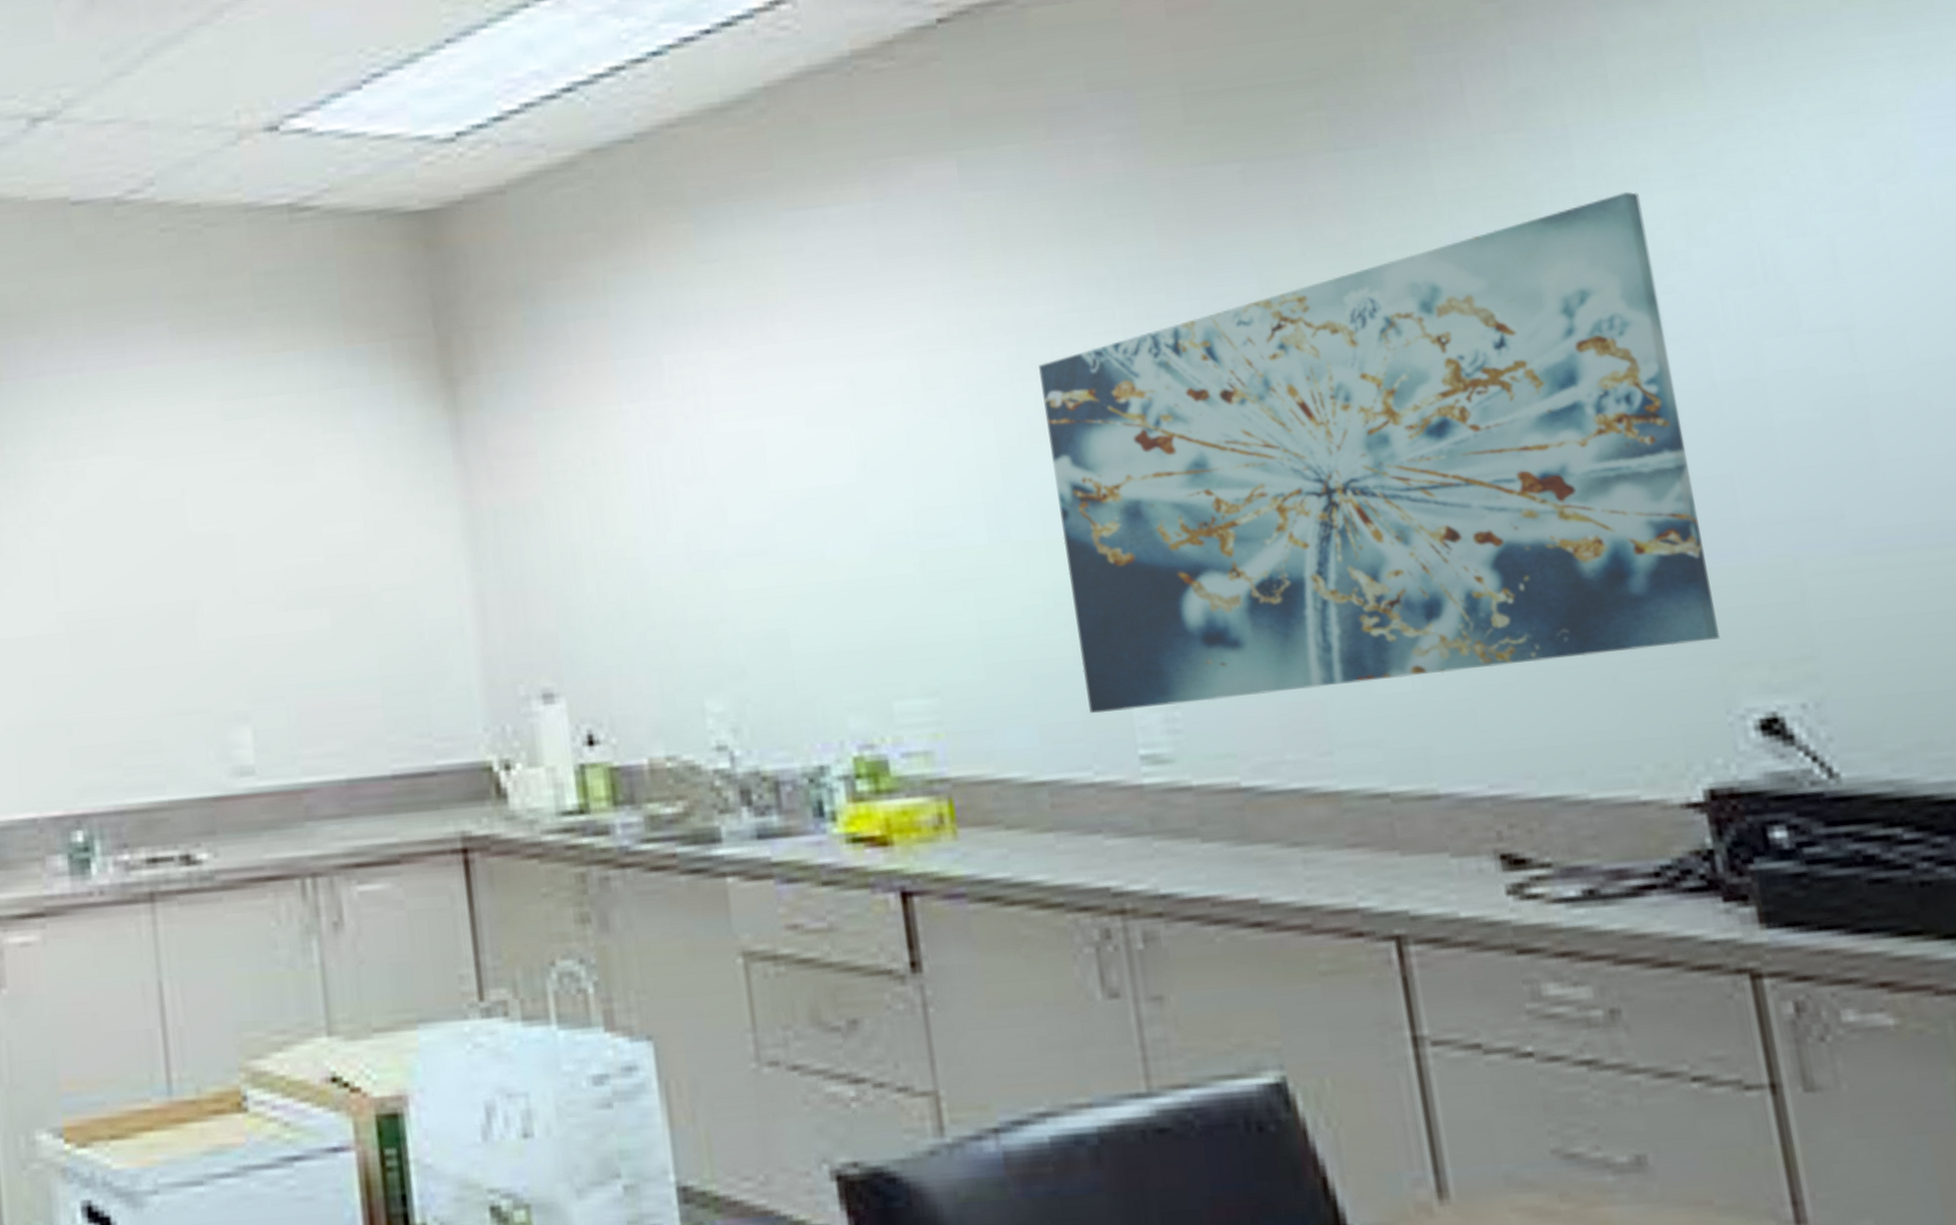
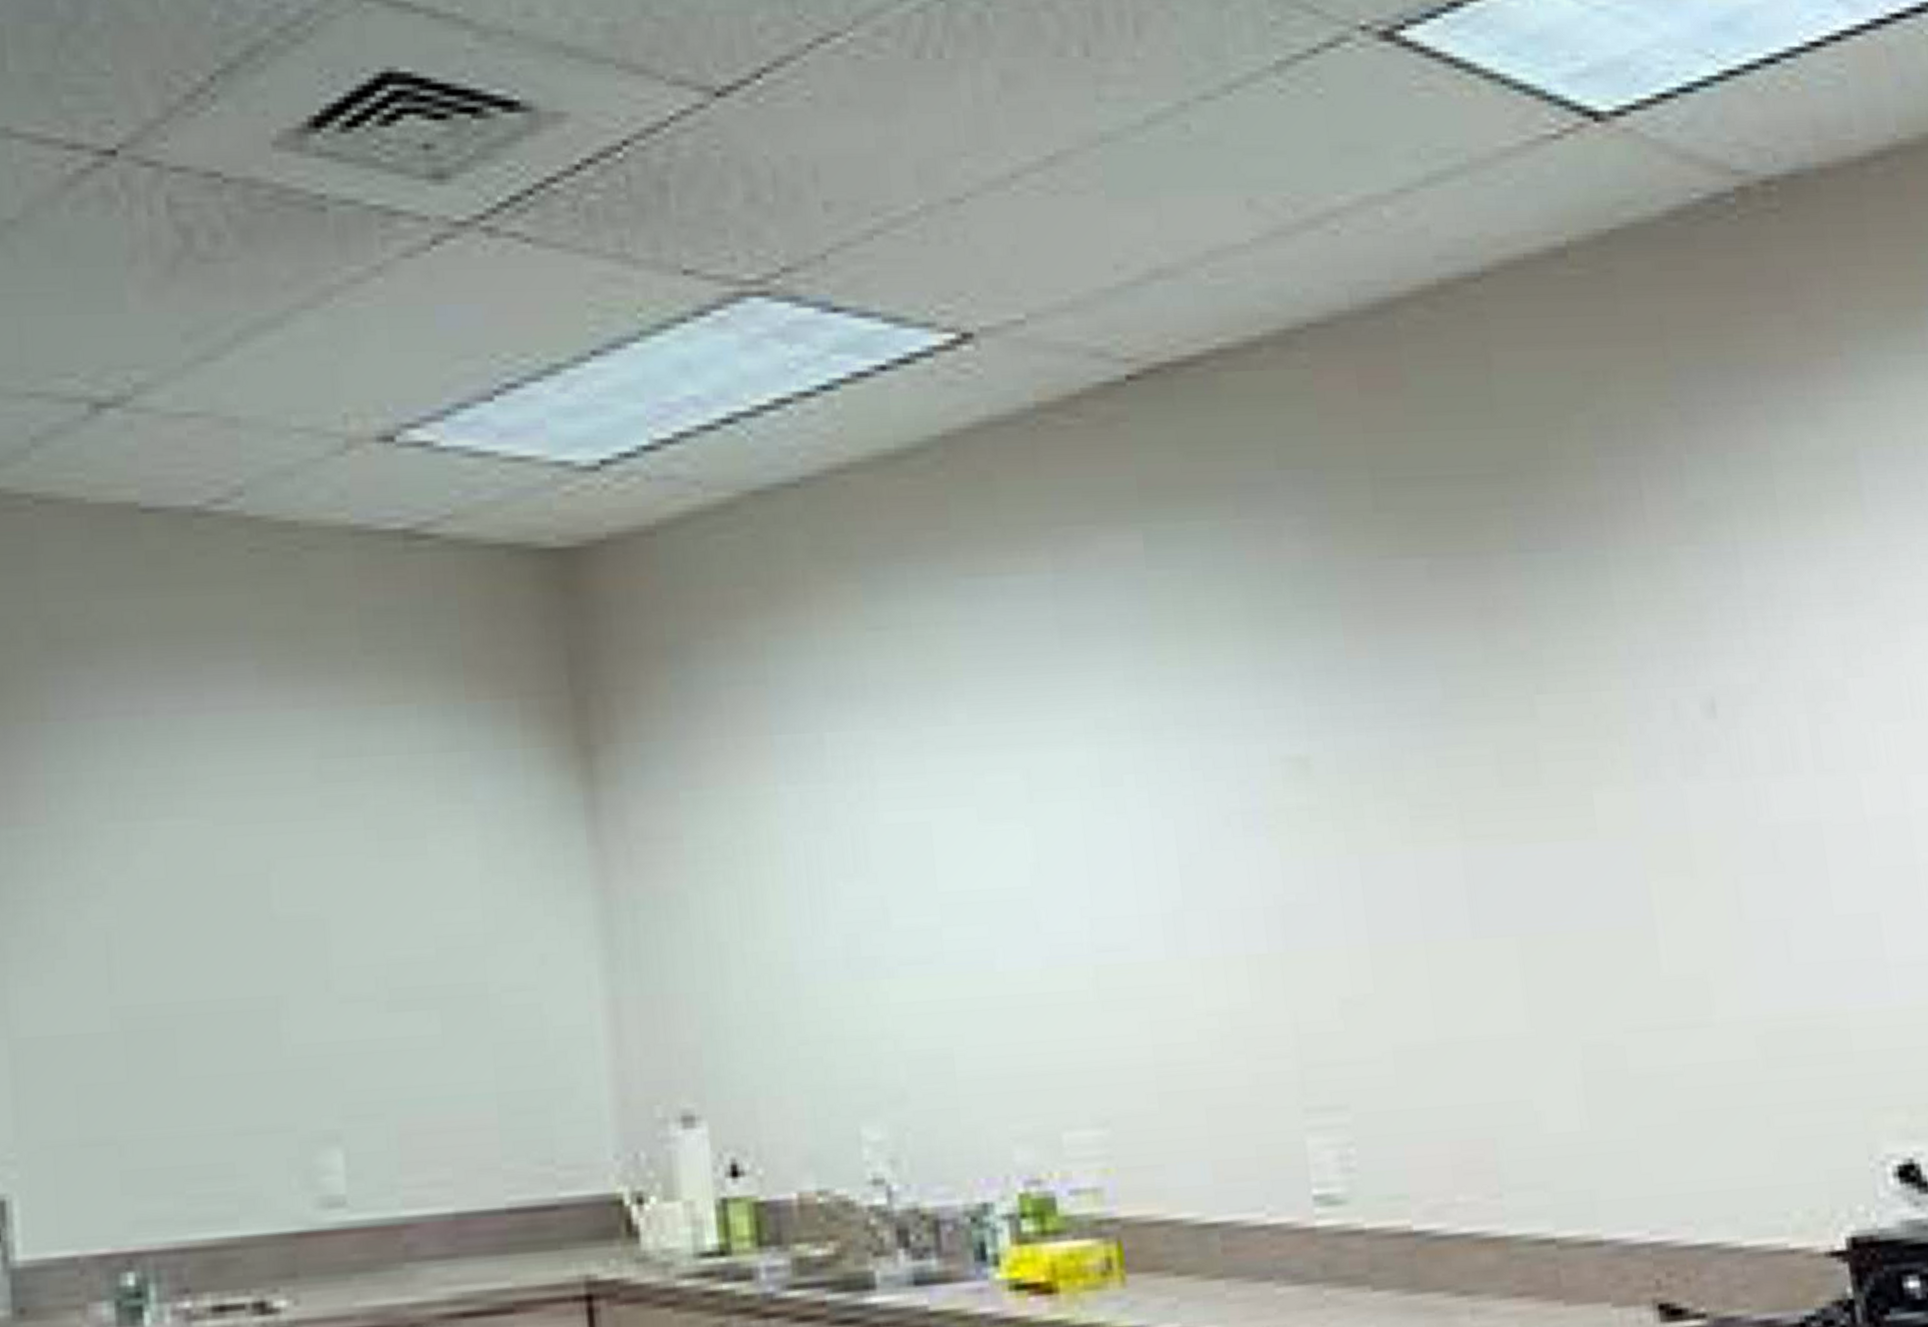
wall art: present [1039,191,1720,714] -> none [1221,615,1864,1149]

